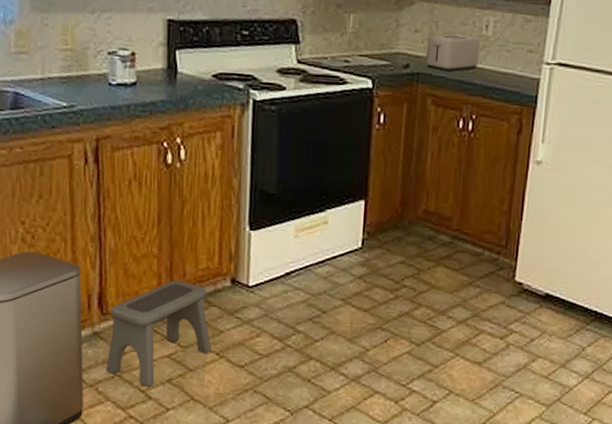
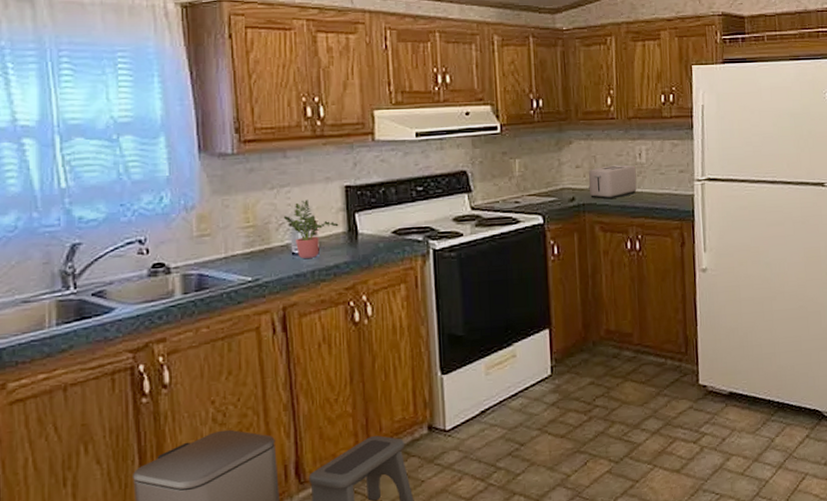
potted plant: none [102,28,158,91] -> present [283,199,339,259]

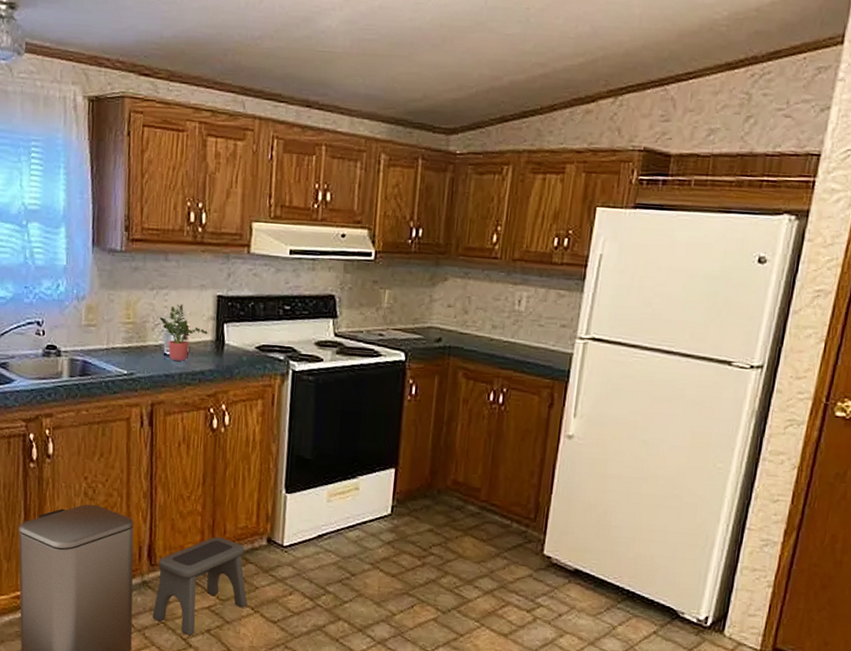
toaster: present [588,164,637,200] -> none [457,309,513,346]

